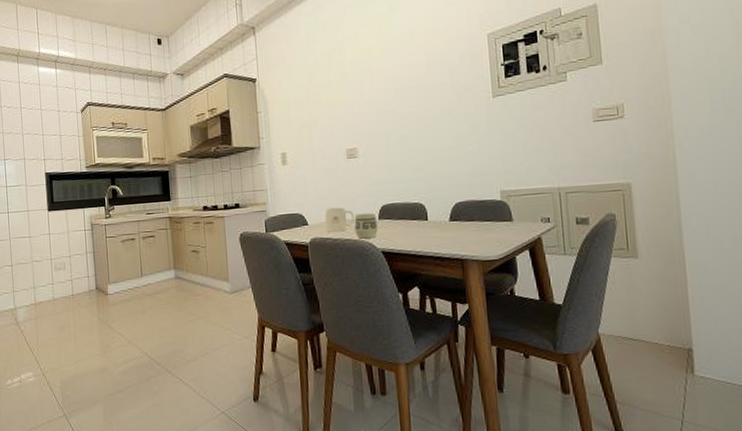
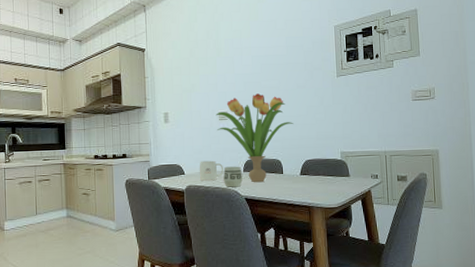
flower arrangement: none [342,124,440,232] -> present [215,93,294,182]

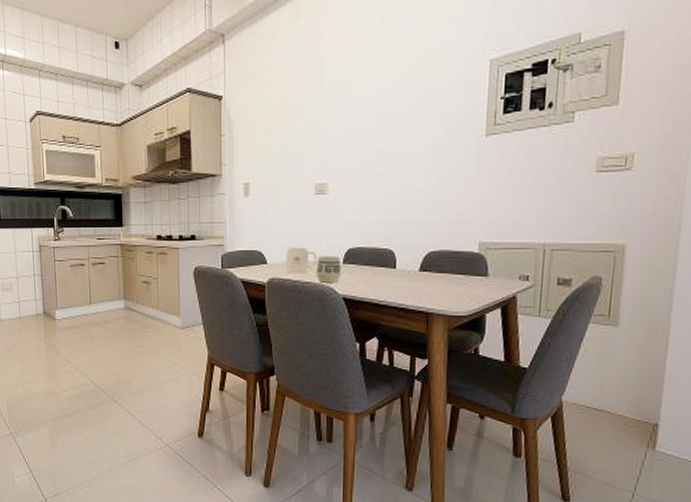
flower arrangement: present [215,93,294,182] -> none [311,159,417,277]

